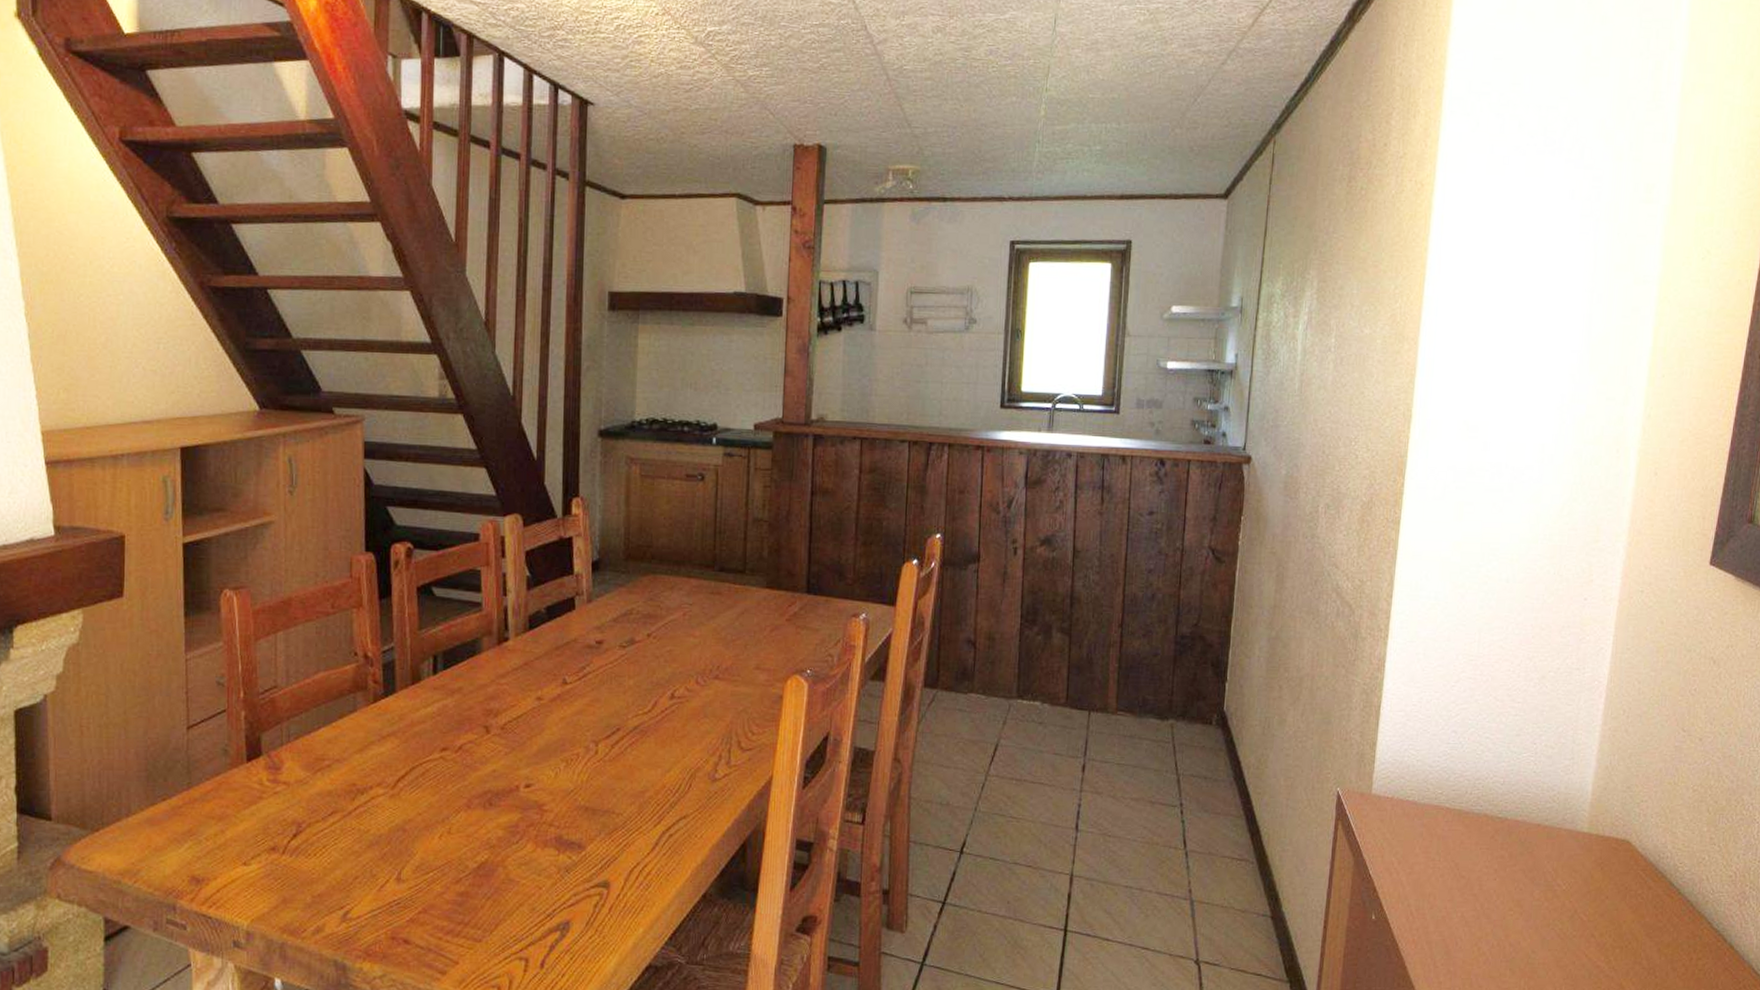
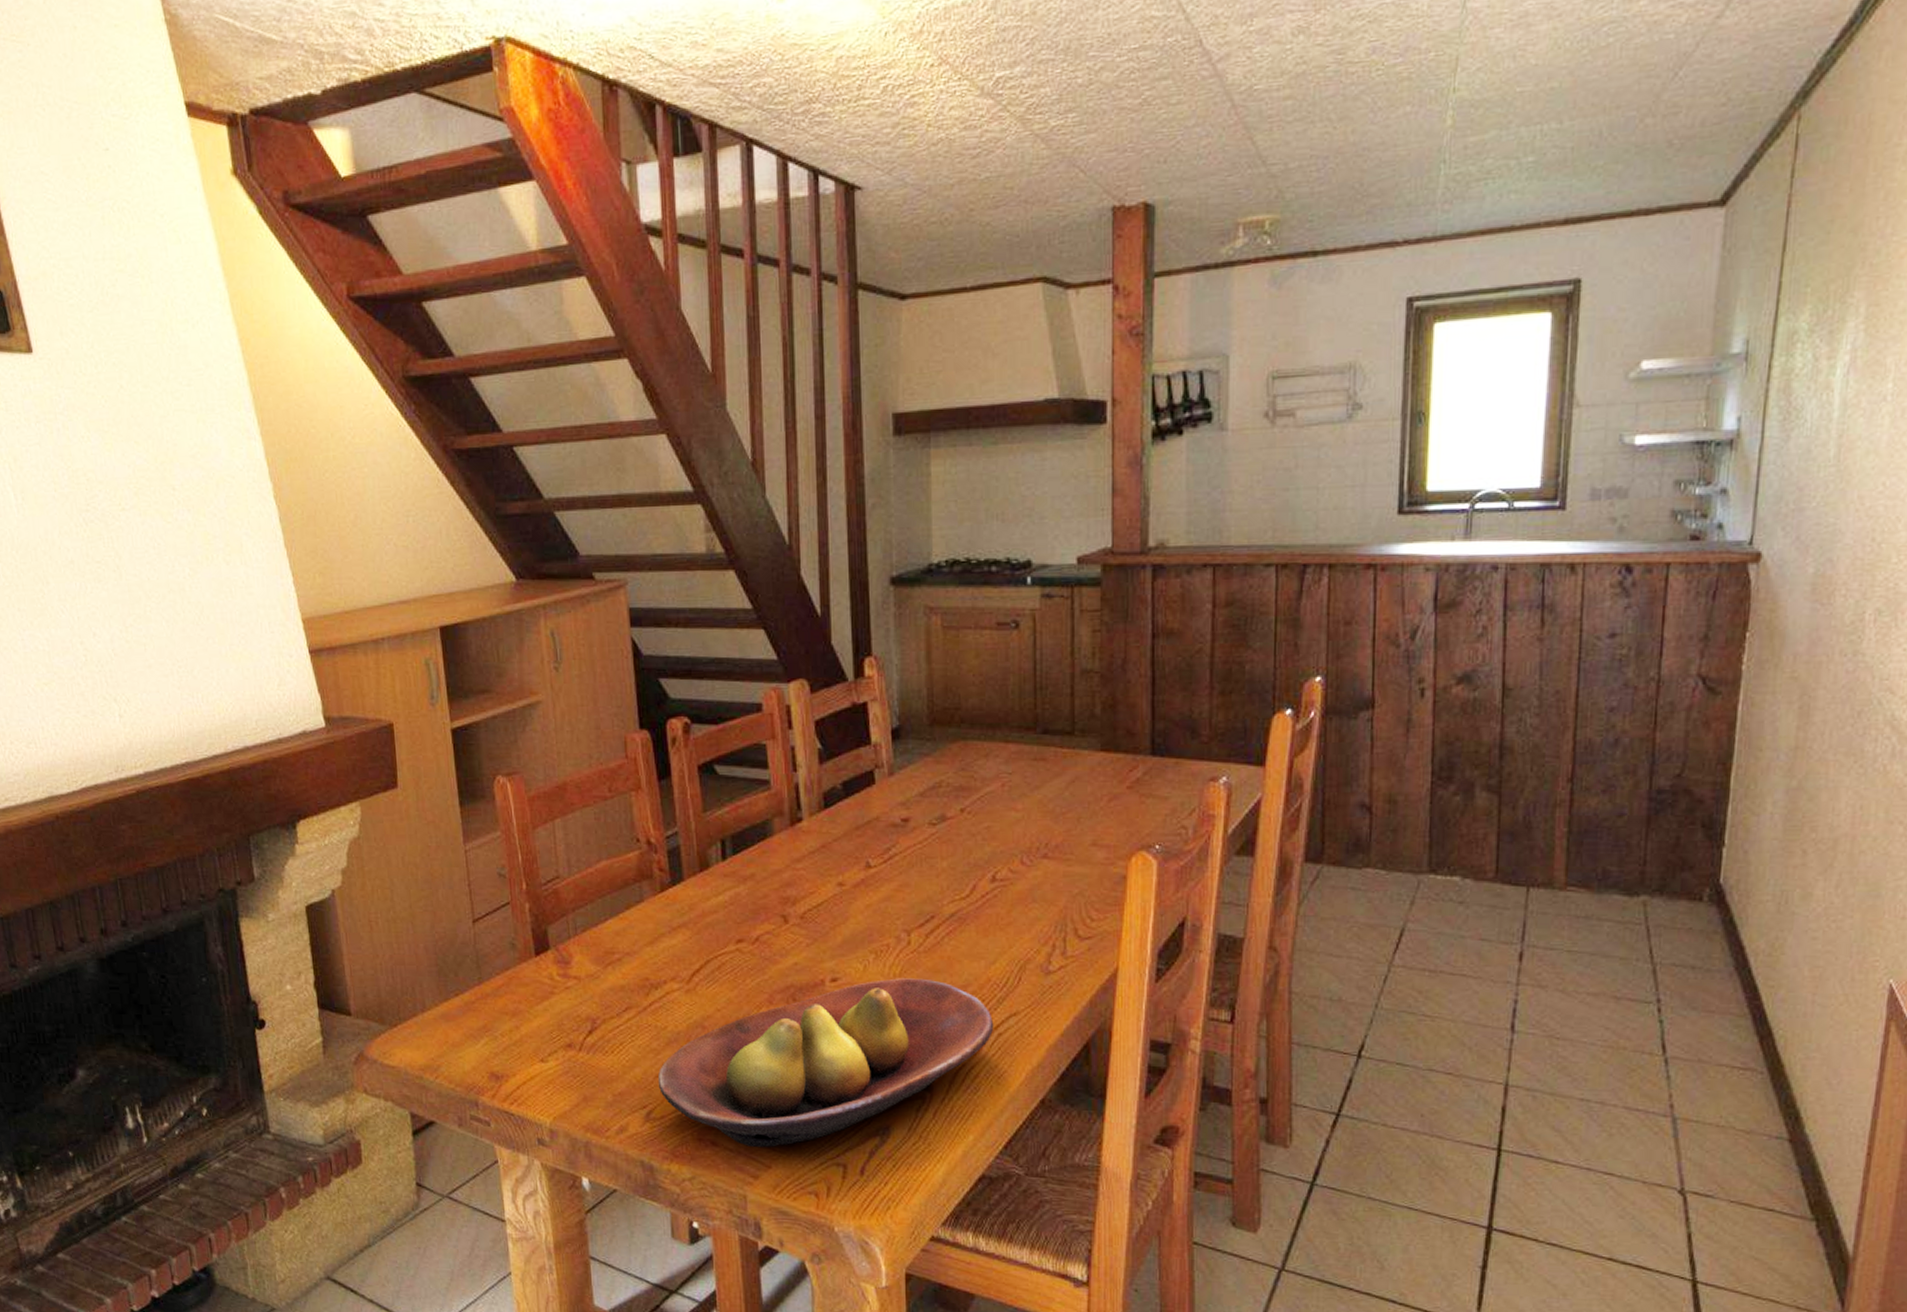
fruit bowl: none [356,784,666,944] -> present [657,978,994,1147]

